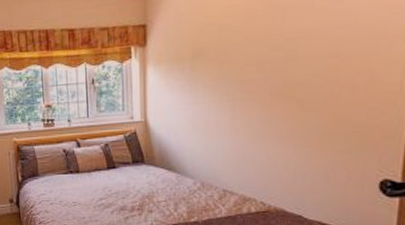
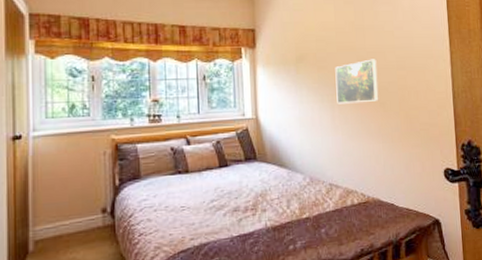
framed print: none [239,46,298,104] -> present [335,59,379,104]

